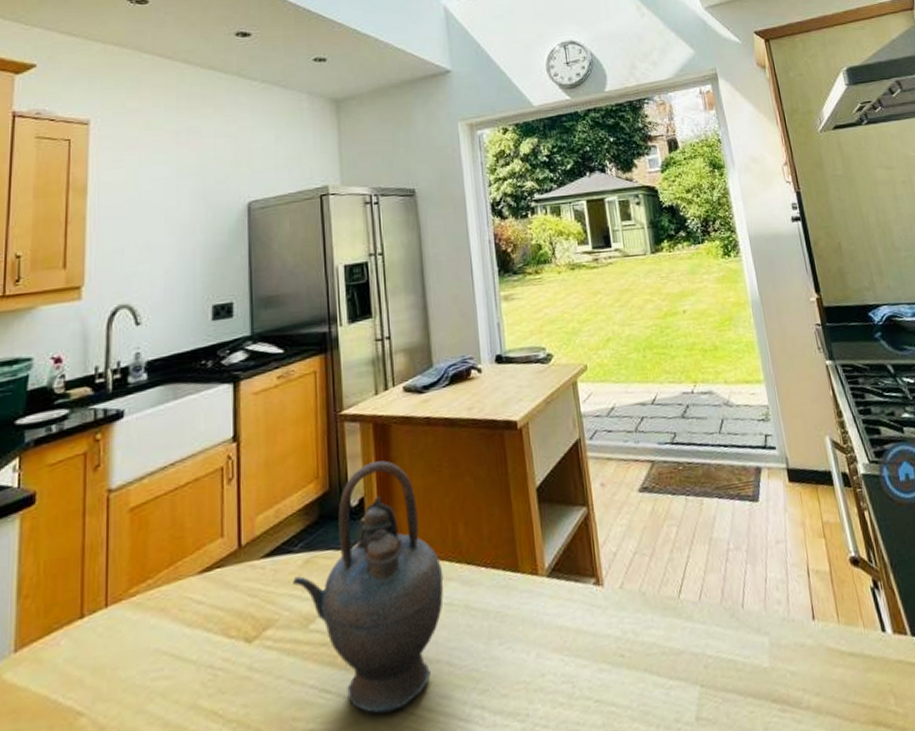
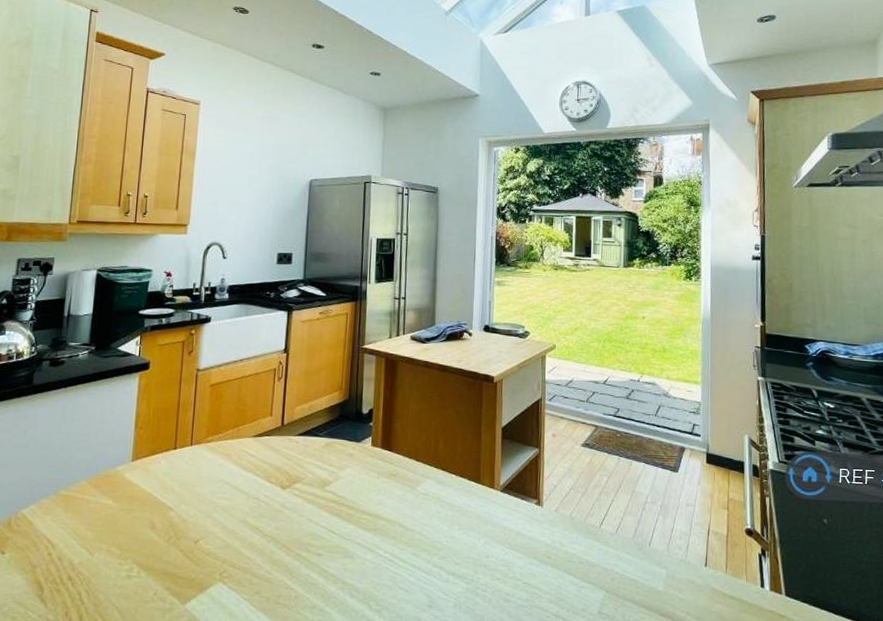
teapot: present [293,460,444,714] -> none [317,385,424,555]

